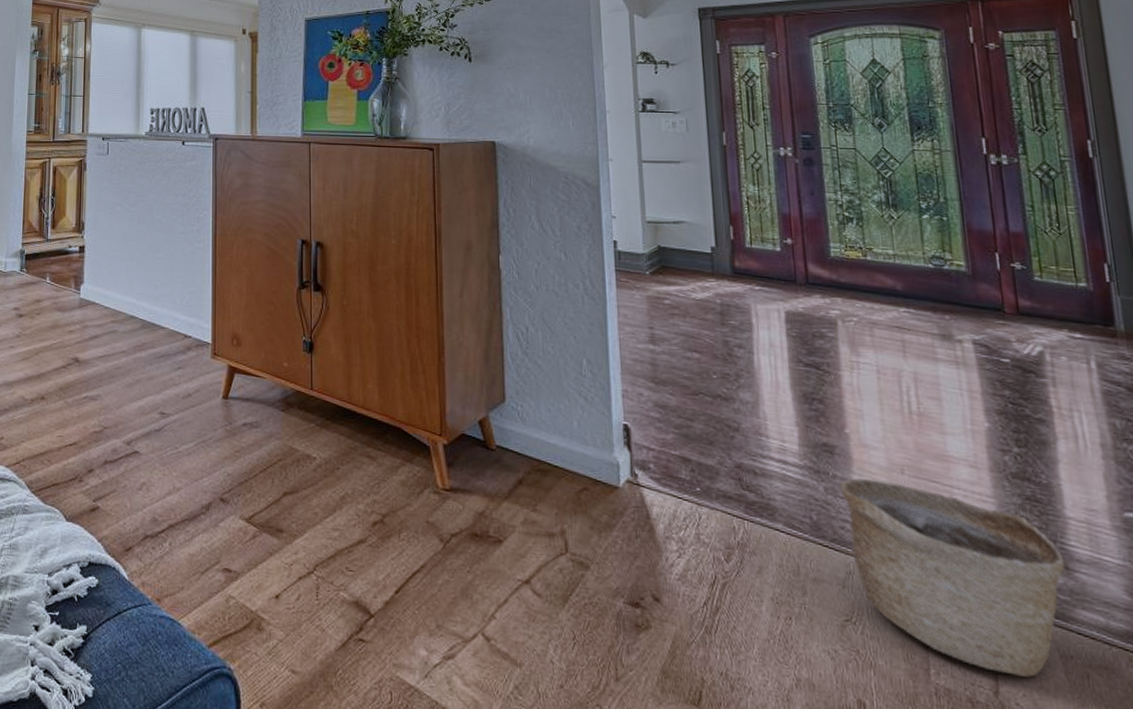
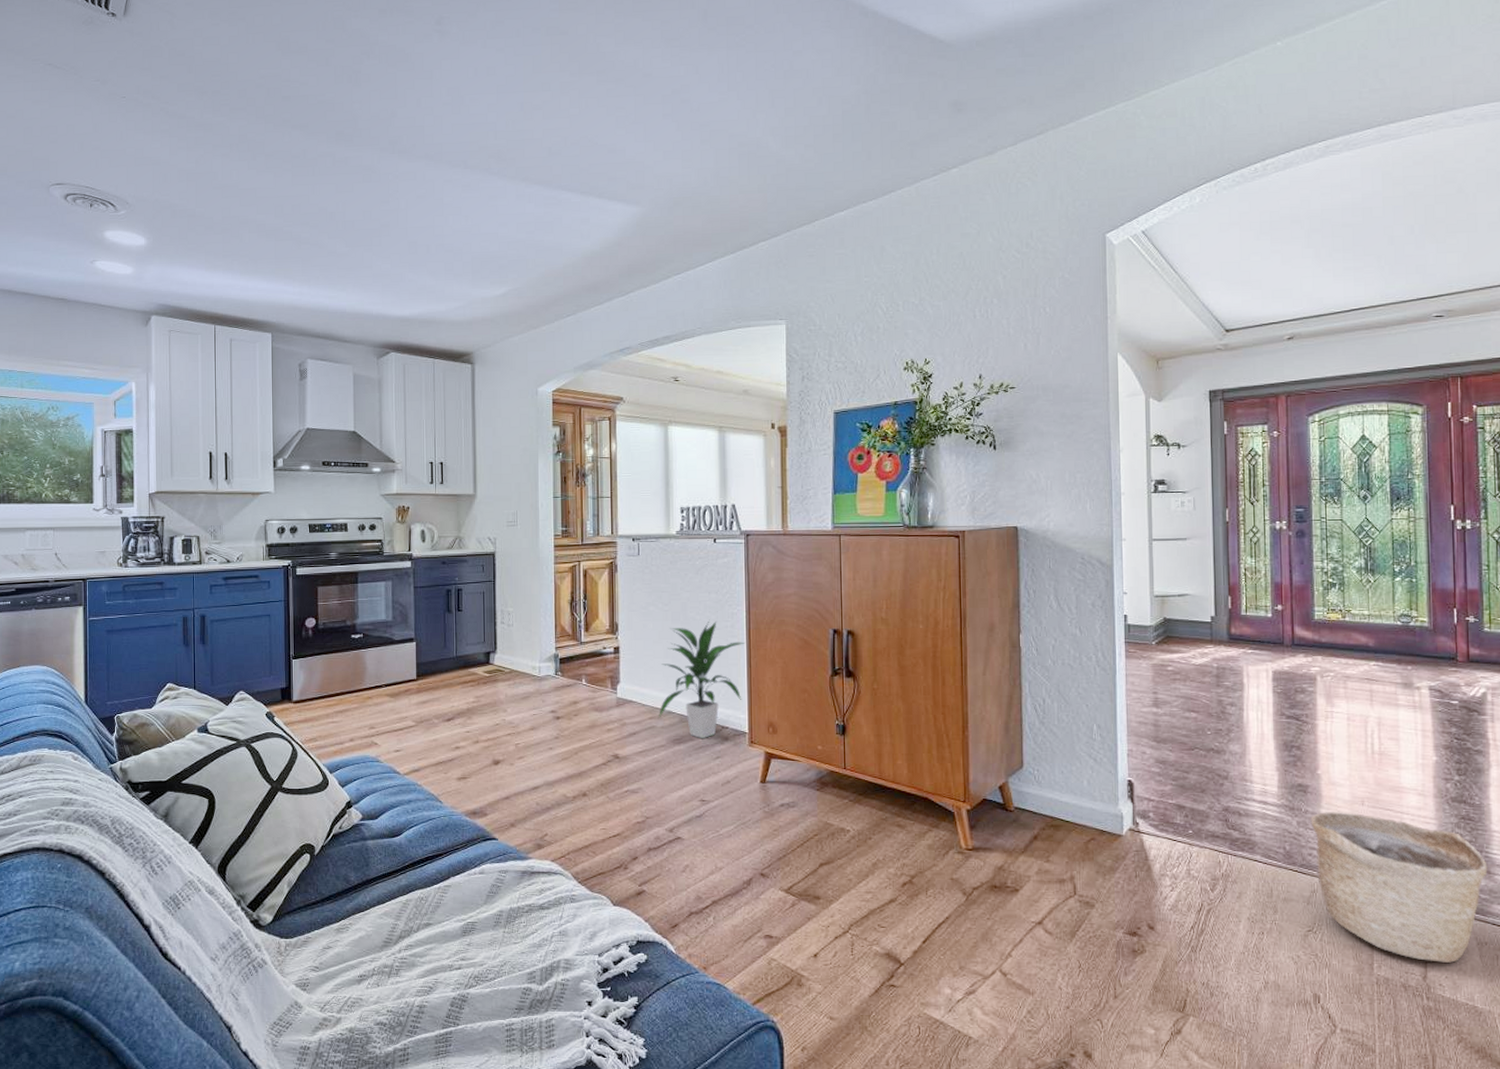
indoor plant: none [120,223,210,347] -> present [658,619,745,738]

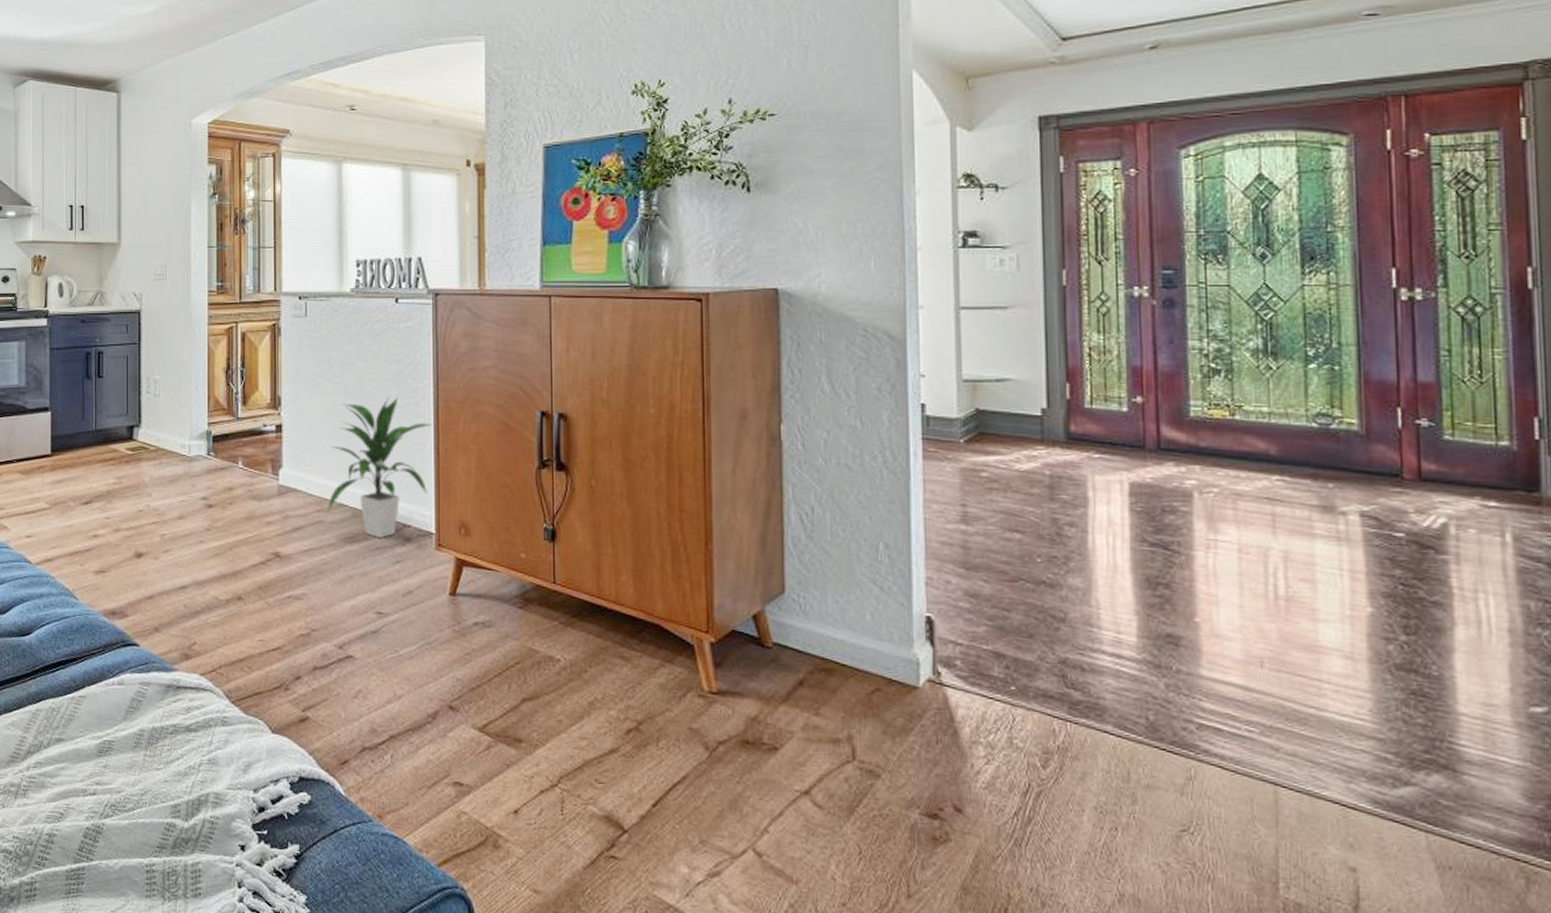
basket: present [1310,812,1488,963] -> none [1185,673,1452,891]

